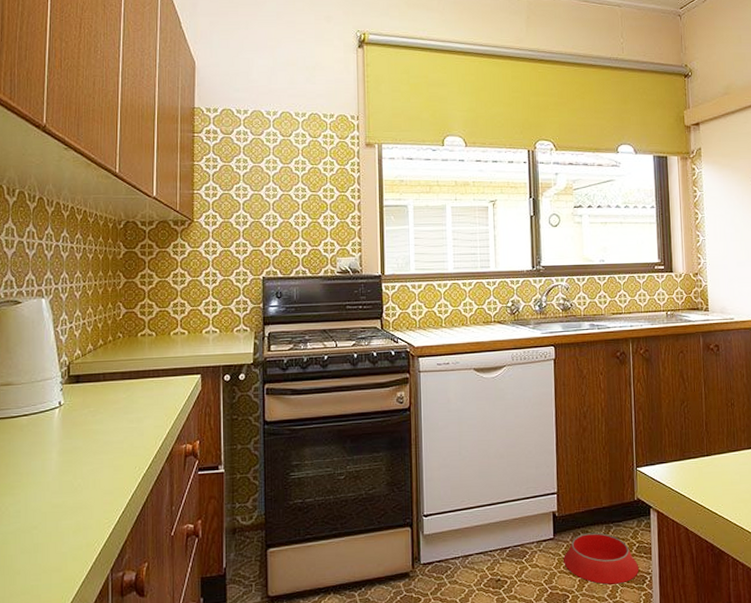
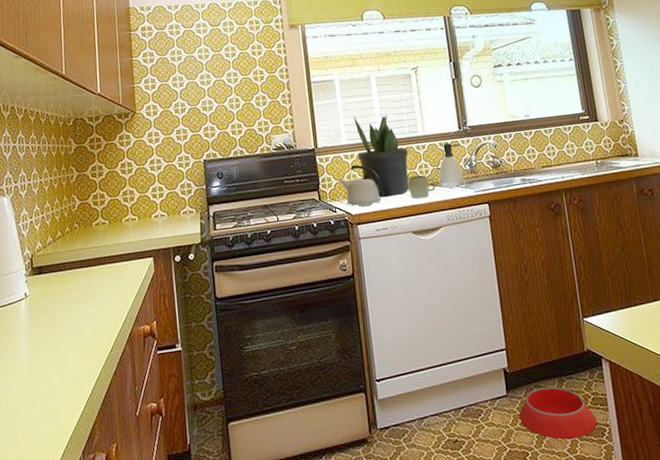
kettle: none [403,296,450,339] -> present [338,164,385,206]
planter: none [425,246,478,332] -> present [354,114,410,198]
mug: none [475,312,503,336] -> present [408,175,436,200]
soap dispenser: none [507,282,532,327] -> present [439,143,464,188]

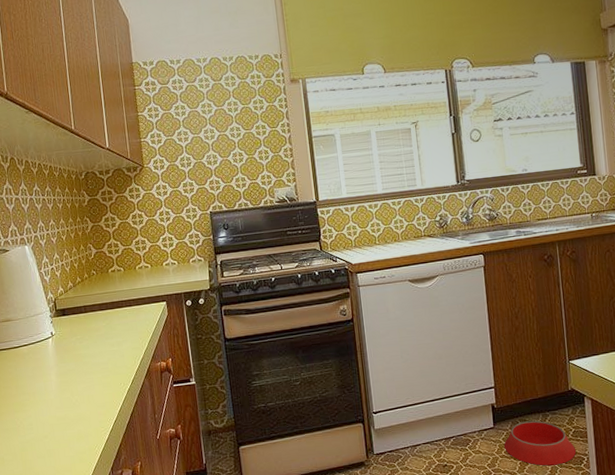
kettle: present [338,164,385,206] -> none [339,217,384,256]
planter: present [354,114,410,198] -> none [354,168,408,248]
mug: present [408,175,436,200] -> none [406,227,433,250]
soap dispenser: present [439,143,464,188] -> none [436,196,460,239]

